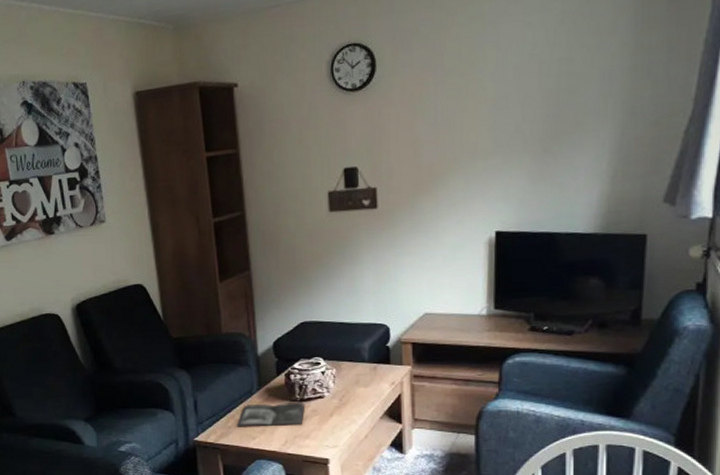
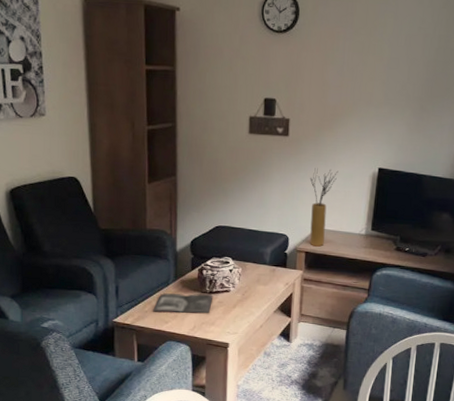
vase: none [408,240,444,335] -> present [309,168,338,247]

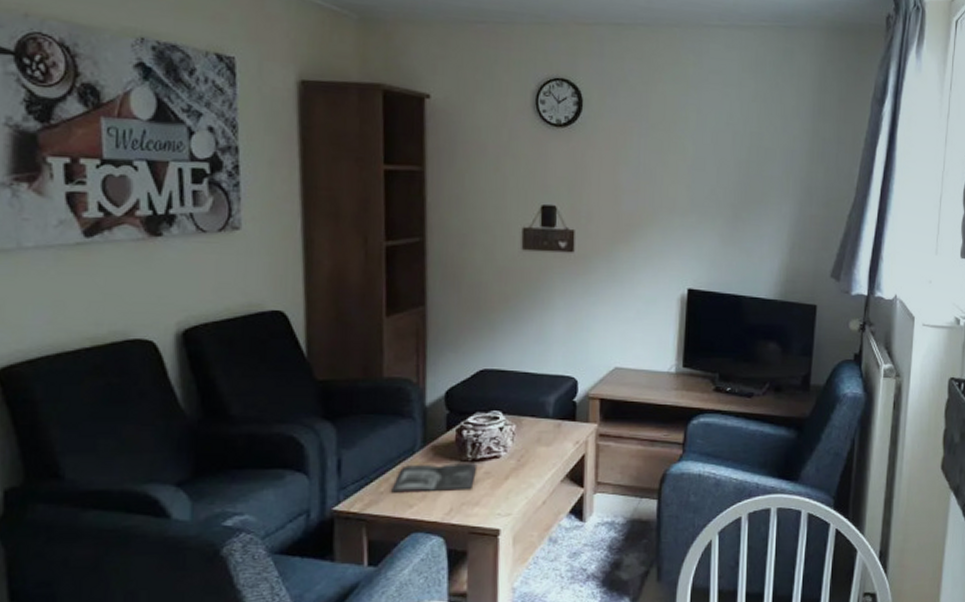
vase: present [309,168,338,247] -> none [602,291,638,391]

